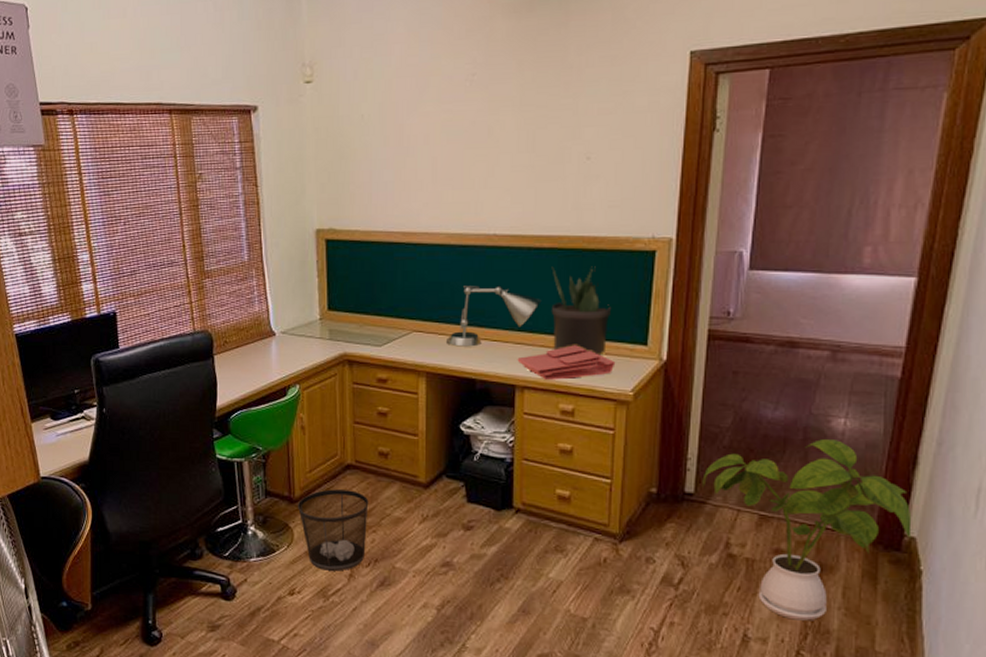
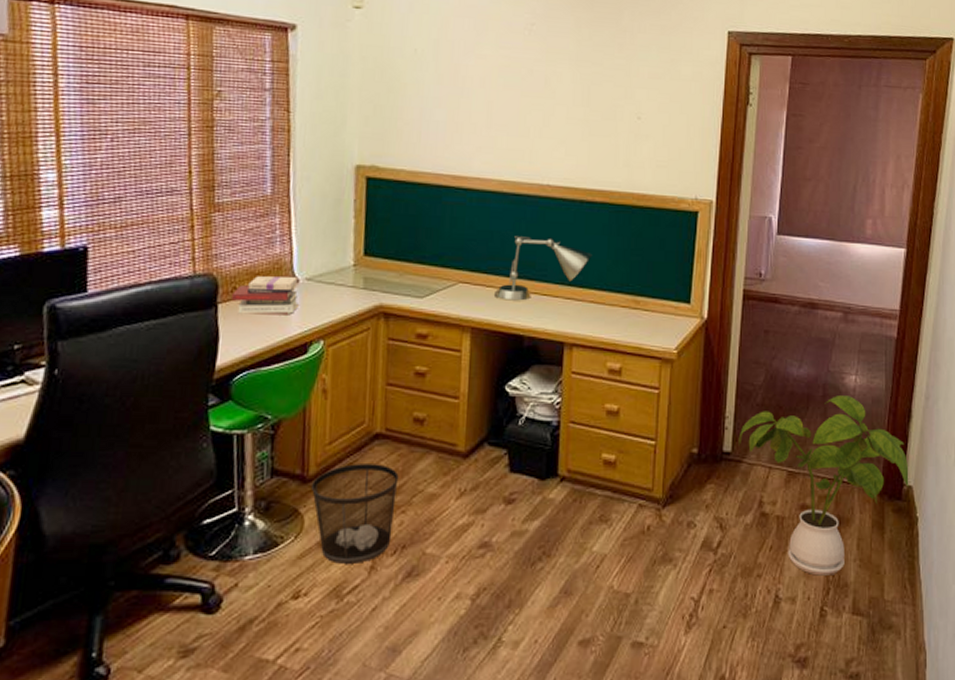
books: none [224,330,277,364] -> present [232,276,299,315]
file organizer: present [517,345,616,381] -> none [566,301,661,338]
planter: present [551,266,612,356] -> none [601,221,659,313]

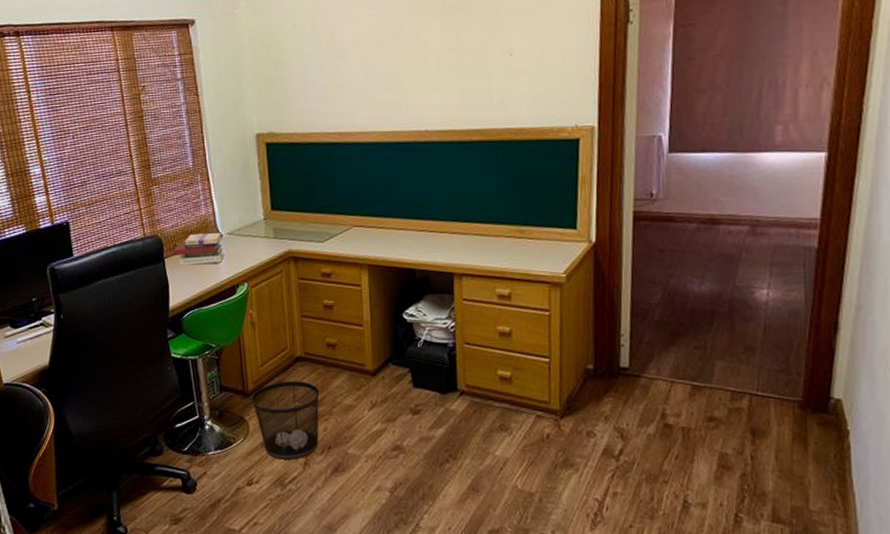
desk lamp: present [493,236,593,301] -> none [385,179,474,239]
house plant: present [738,396,909,576] -> none [636,310,837,485]

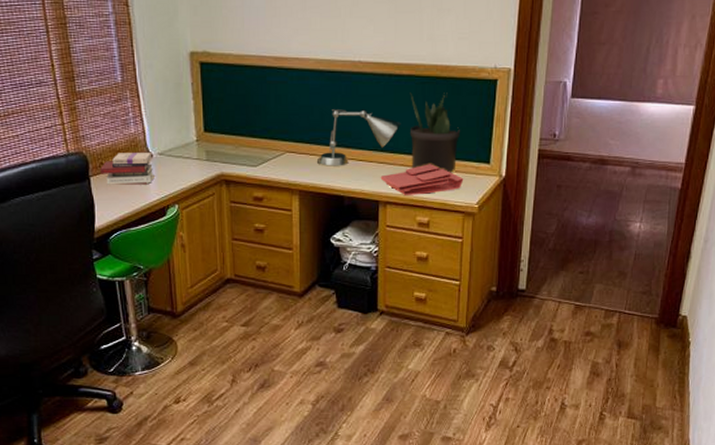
waste bin: present [251,381,320,460] -> none [180,302,248,378]
desk lamp: none [385,179,474,239] -> present [316,109,401,166]
file organizer: none [454,232,548,268] -> present [380,164,464,196]
planter: none [482,156,541,241] -> present [409,92,461,173]

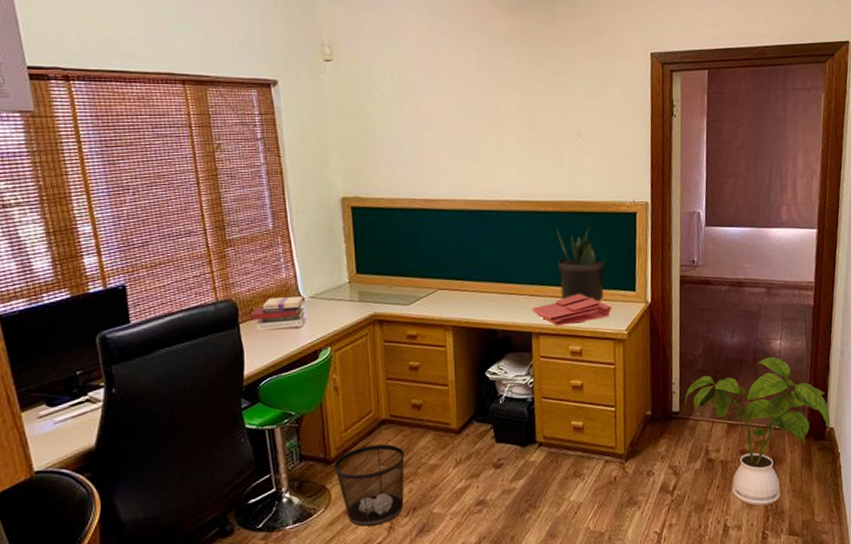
waste bin: none [180,302,248,378] -> present [333,444,405,527]
desk lamp: present [316,109,401,166] -> none [468,245,549,302]
house plant: none [532,241,685,388] -> present [684,357,831,507]

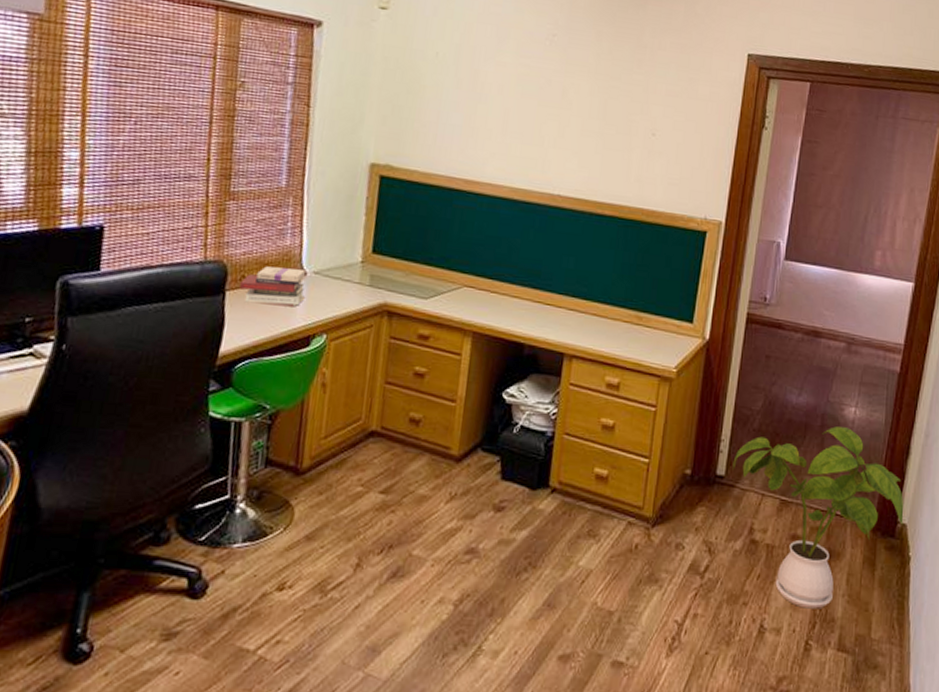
waste bin: present [333,444,405,527] -> none [303,459,391,560]
file organizer: present [532,294,612,327] -> none [568,316,663,352]
planter: present [555,226,606,302] -> none [605,235,664,329]

